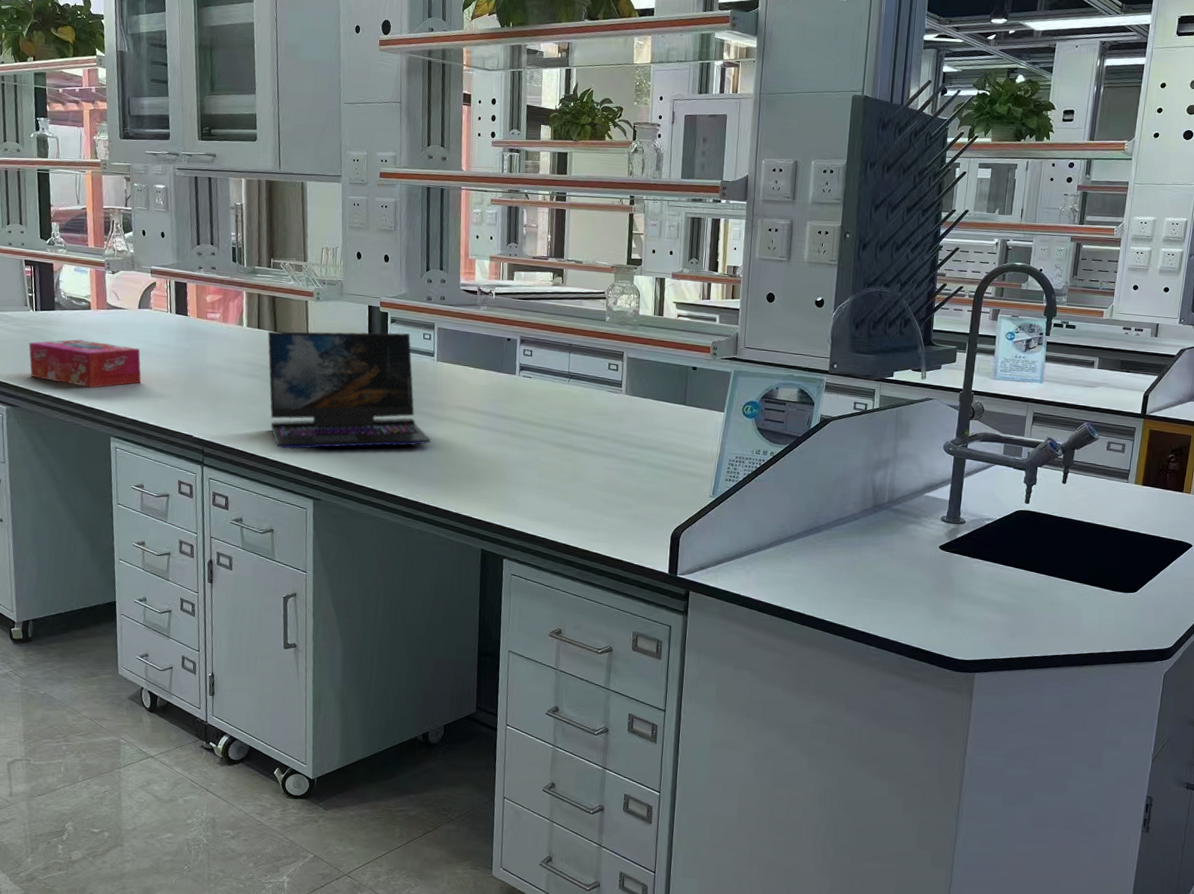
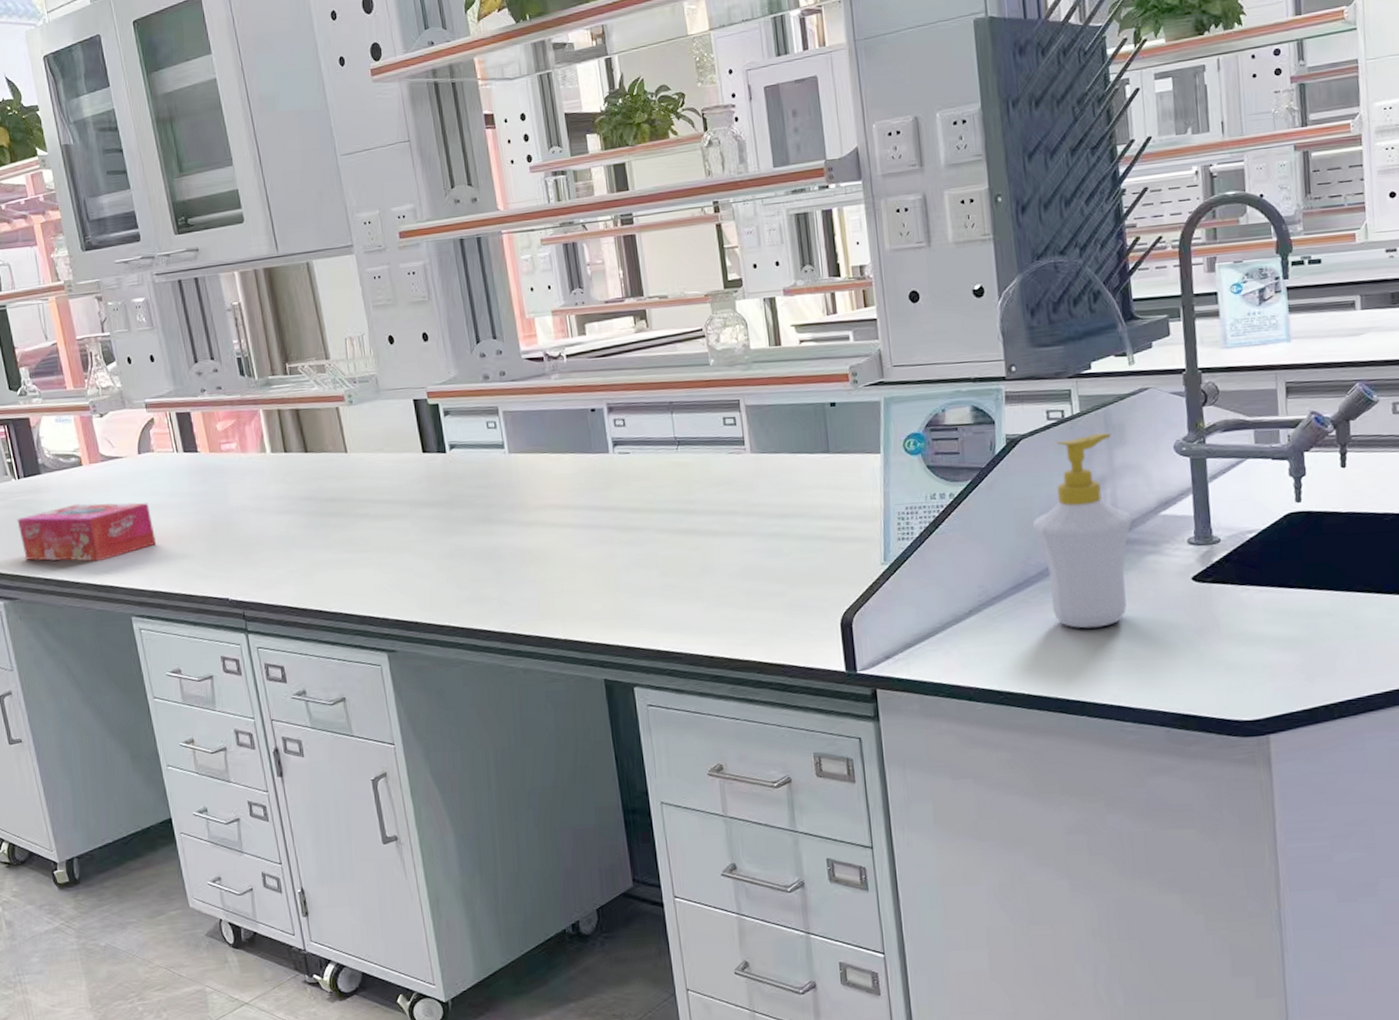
laptop: present [267,331,431,450] -> none [297,425,519,596]
soap bottle: none [828,426,904,572] -> present [1032,432,1133,629]

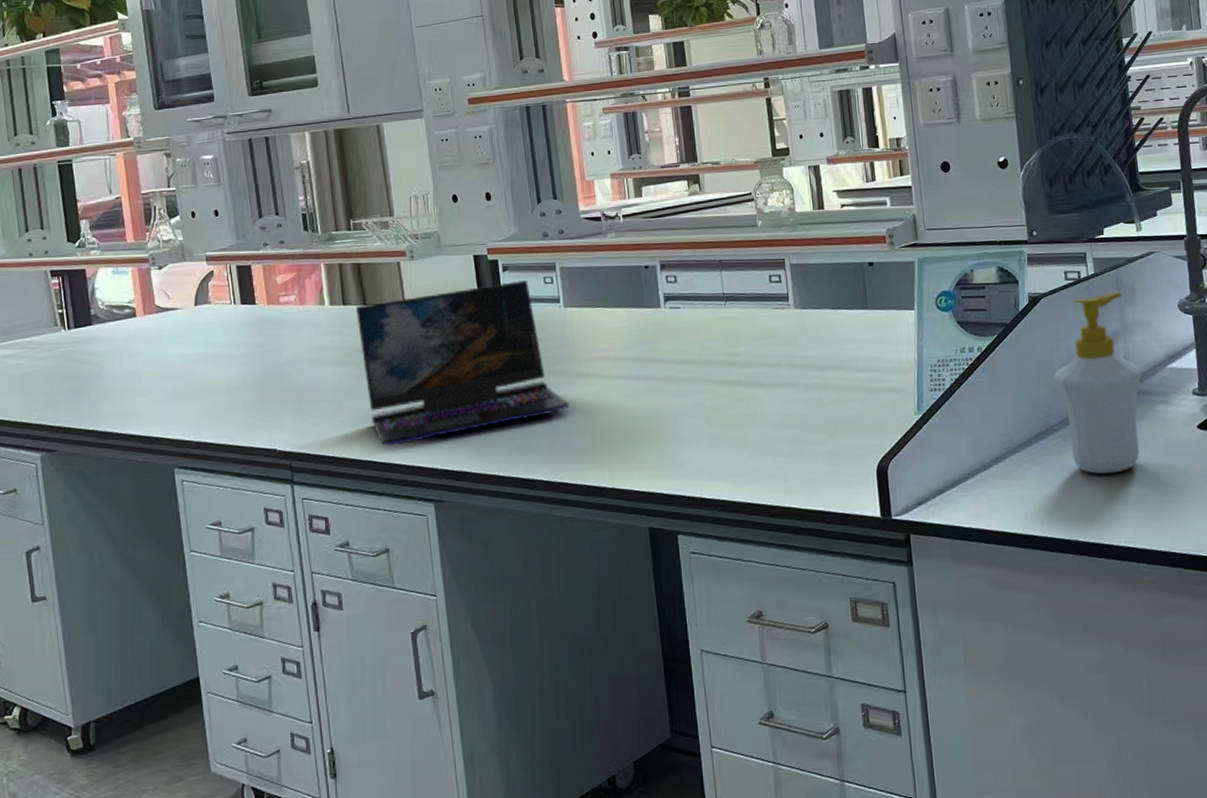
tissue box: present [17,502,157,562] -> none [63,353,207,413]
laptop: none [297,425,519,596] -> present [355,280,570,446]

